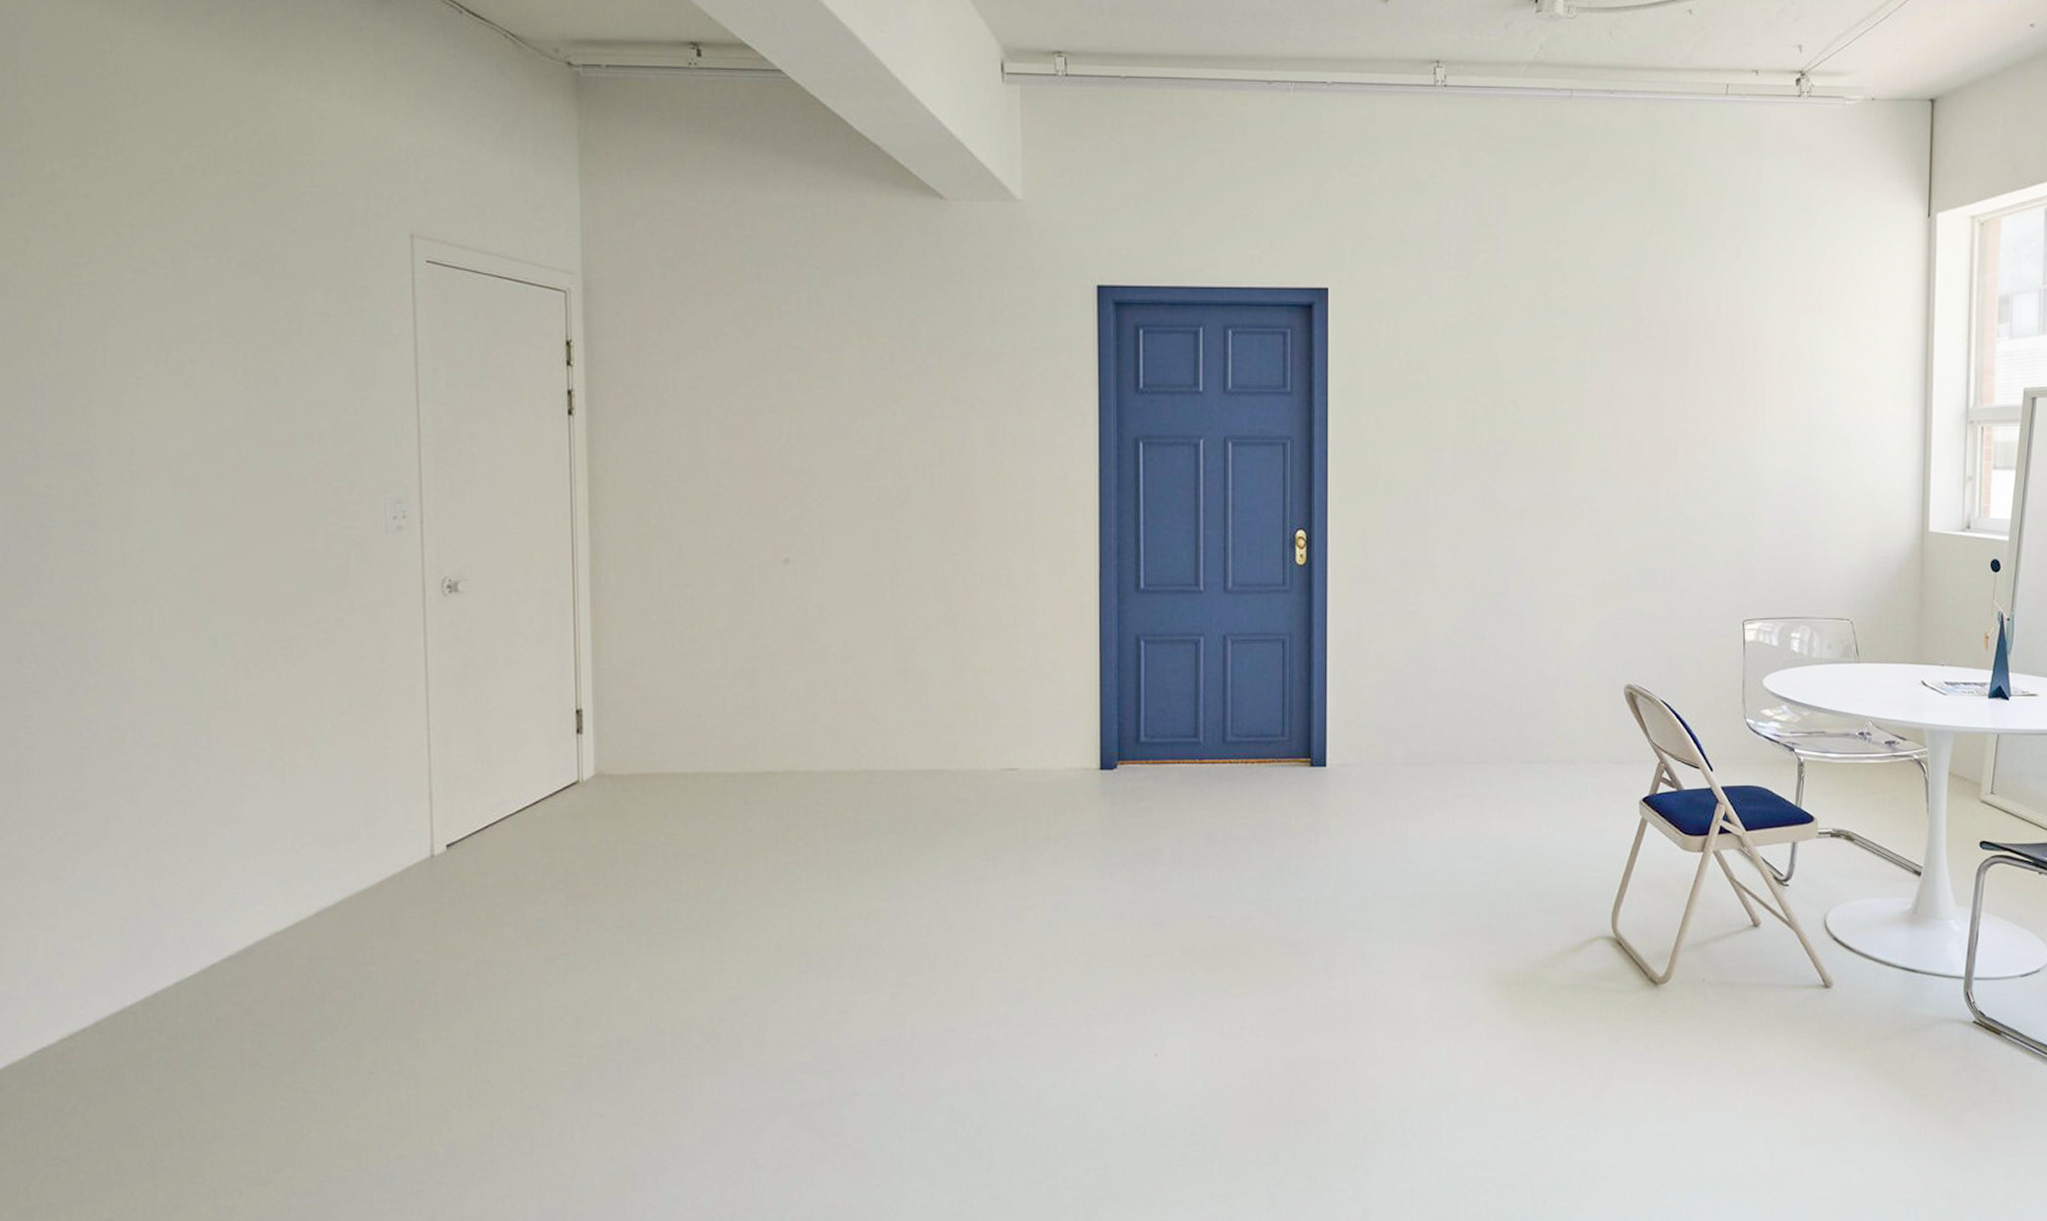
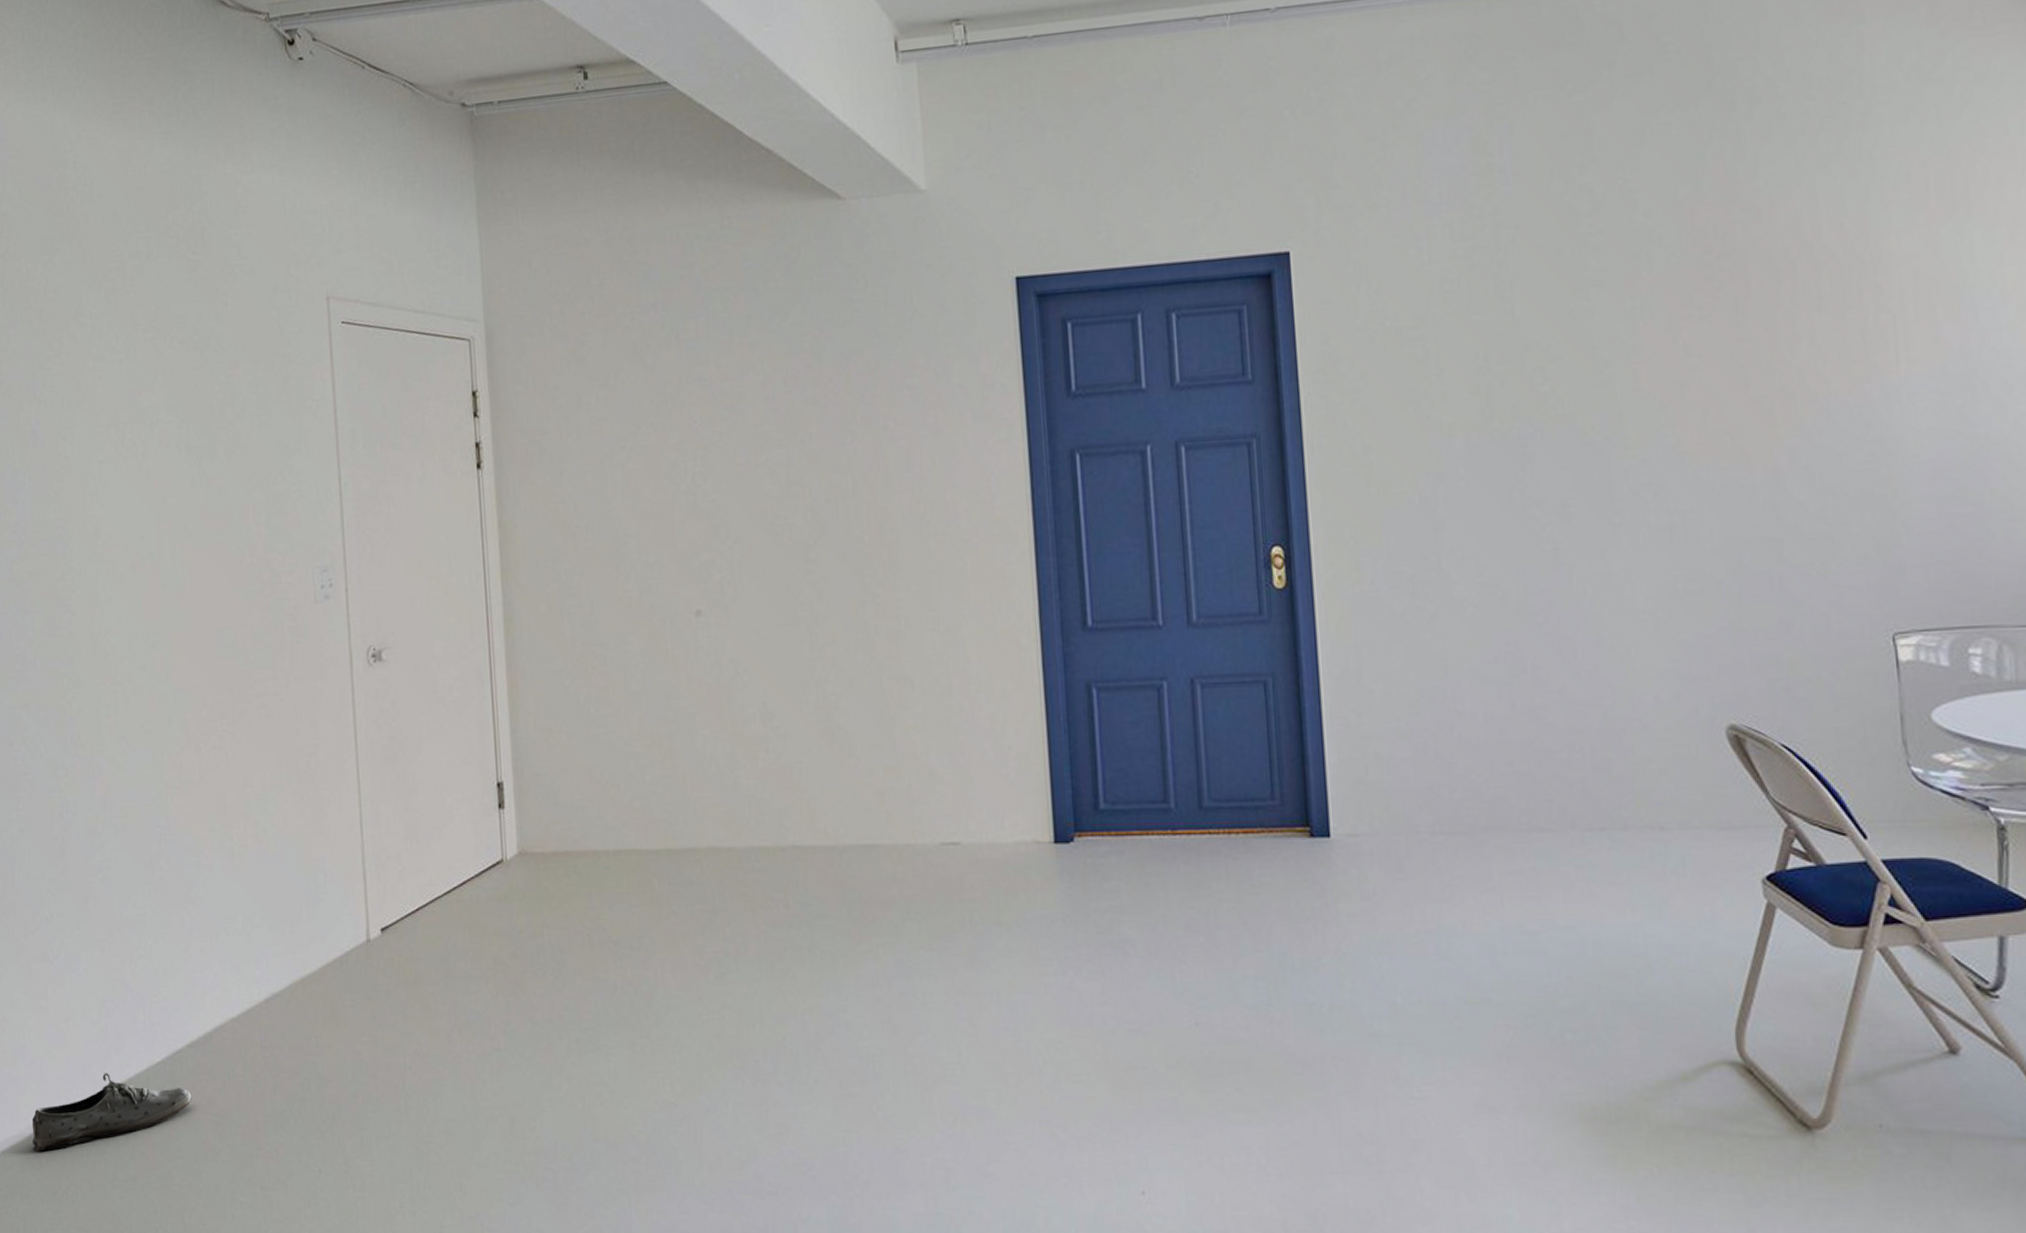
shoe: none [35,989,228,1069] -> present [32,1073,192,1152]

